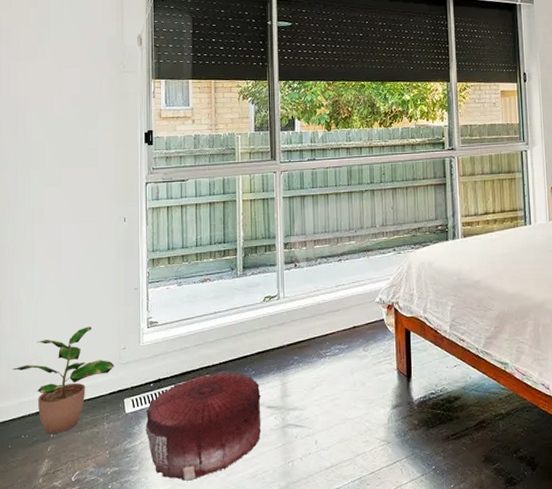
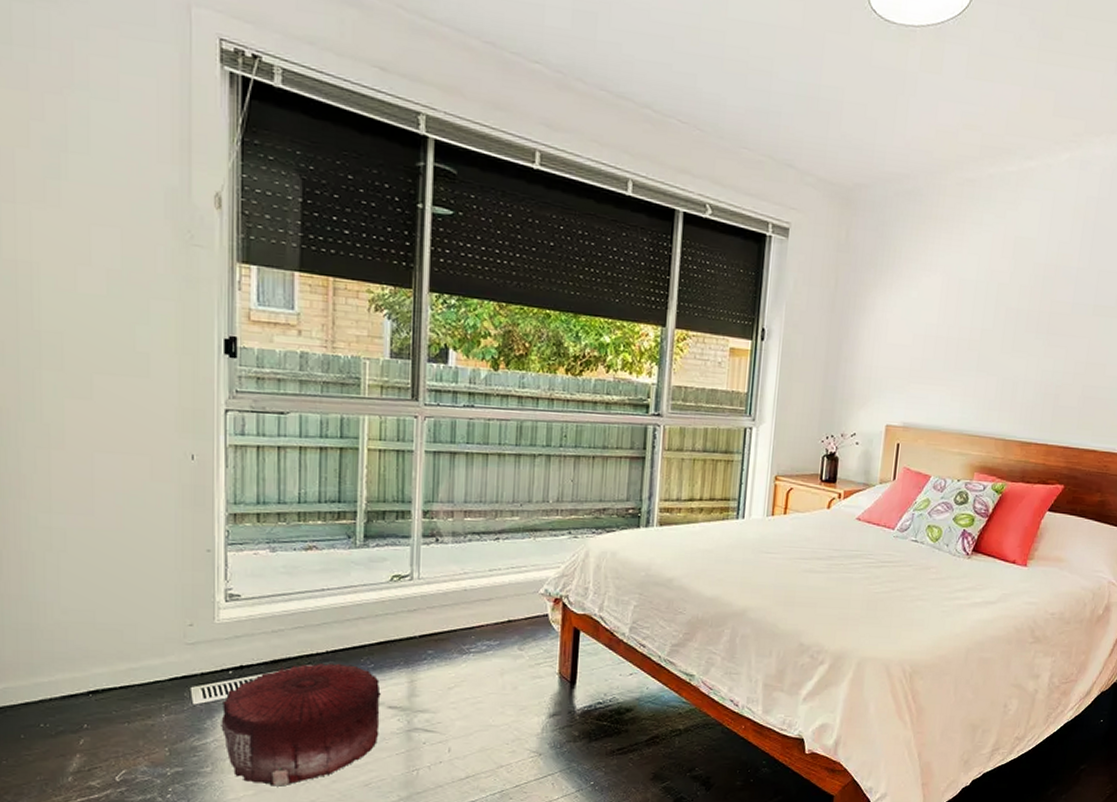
potted plant: present [12,326,114,434] -> none [22,593,176,724]

